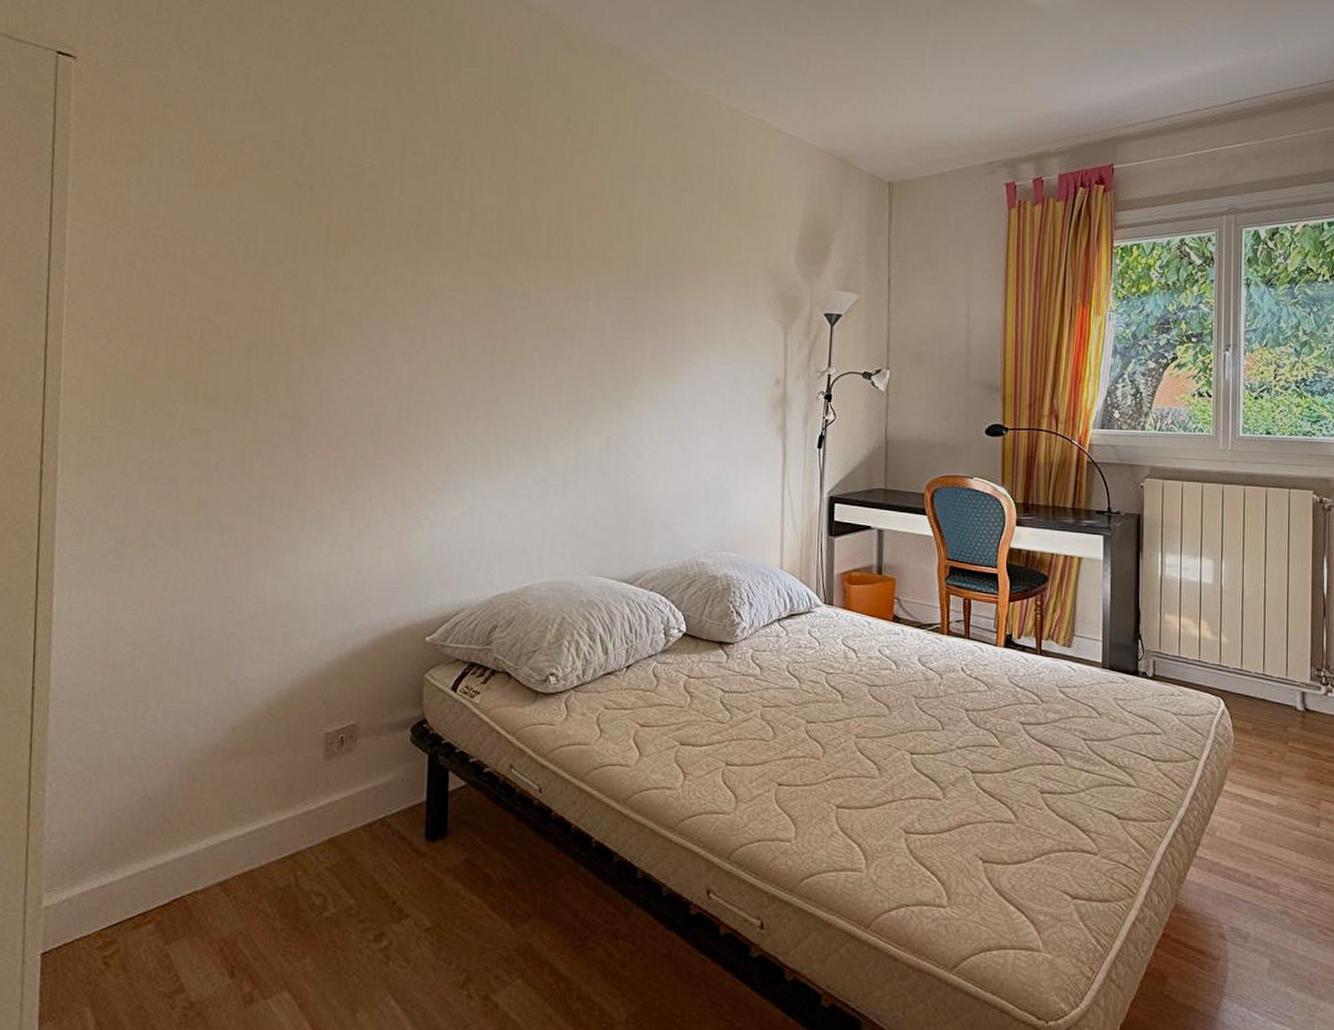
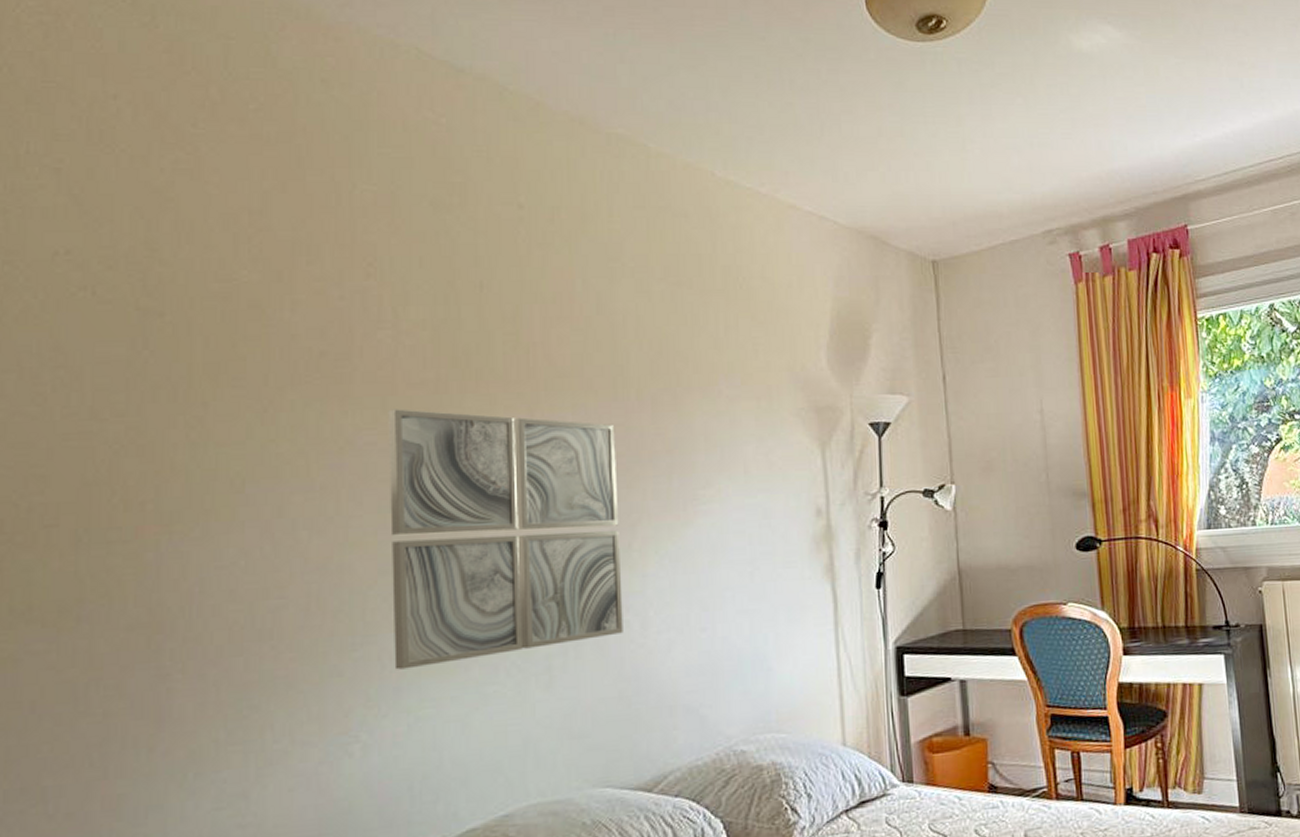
wall art: none [455,272,627,470] -> present [388,408,623,670]

